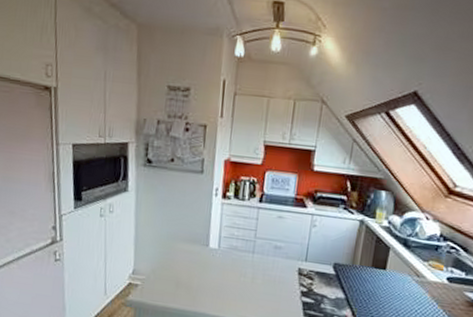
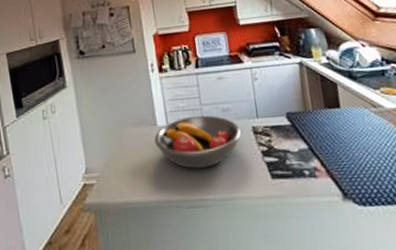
fruit bowl: none [203,245,288,294] -> present [154,115,242,169]

